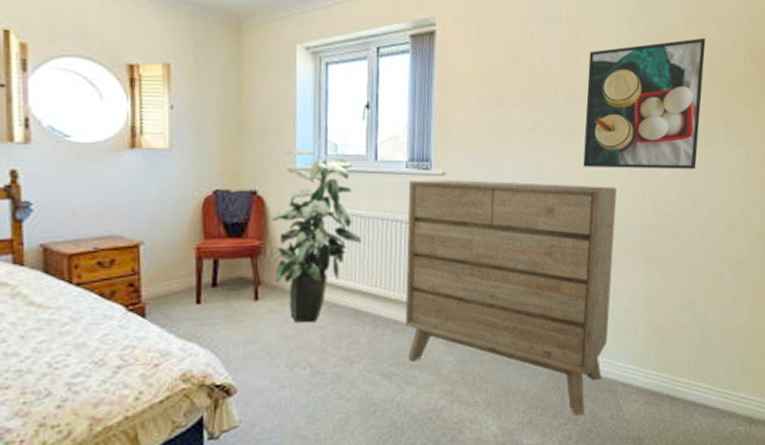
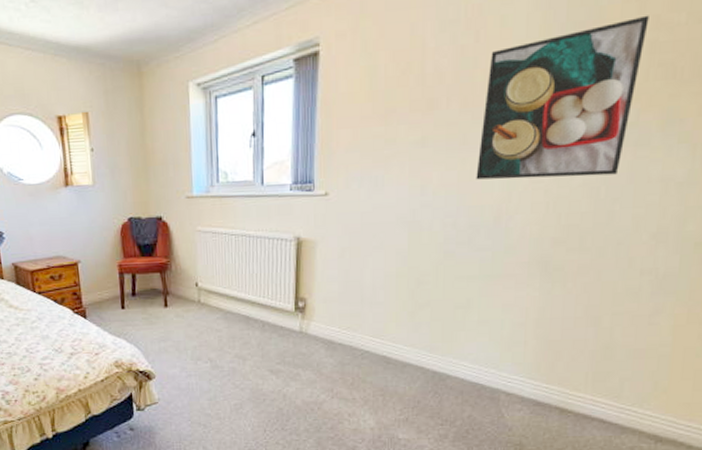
indoor plant: present [270,150,362,324] -> none [174,179,251,327]
dresser: present [405,180,617,416] -> none [289,198,514,418]

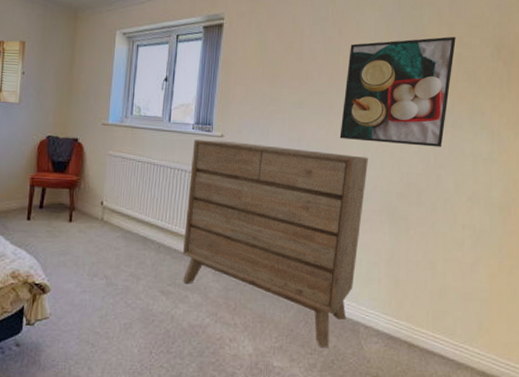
dresser: none [289,198,514,418] -> present [182,139,368,348]

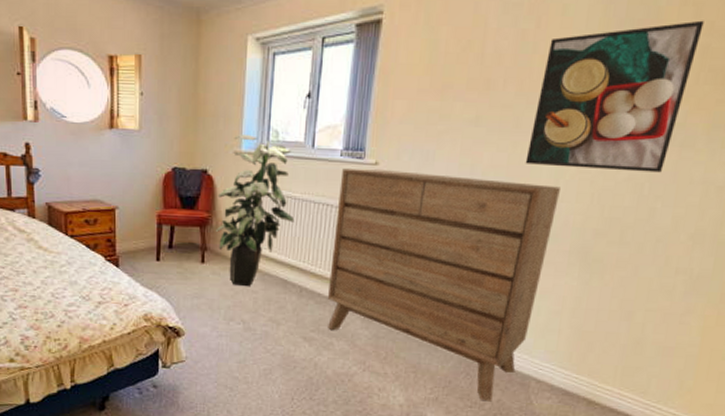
indoor plant: none [83,109,154,244] -> present [215,135,295,287]

